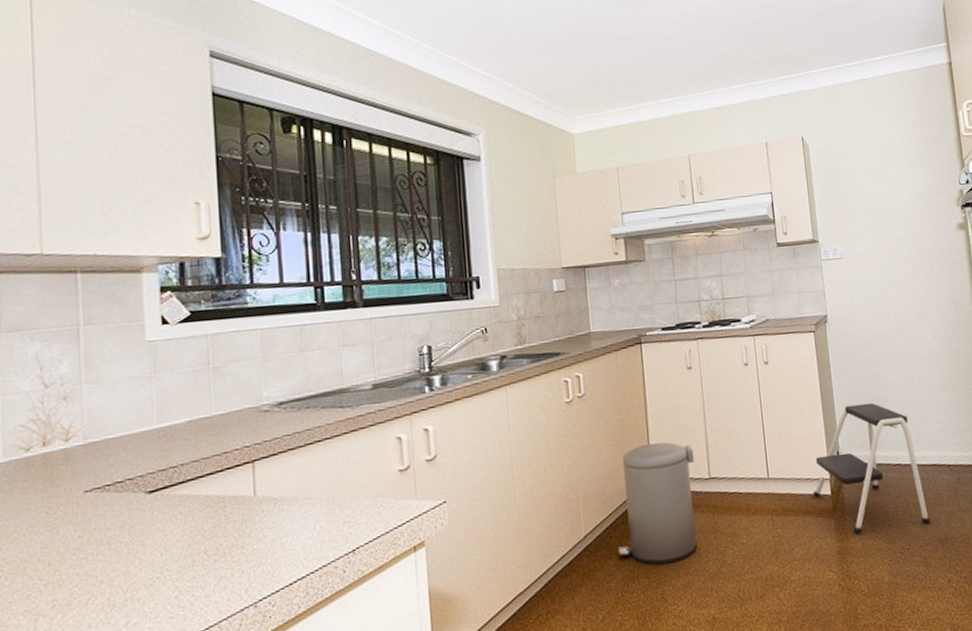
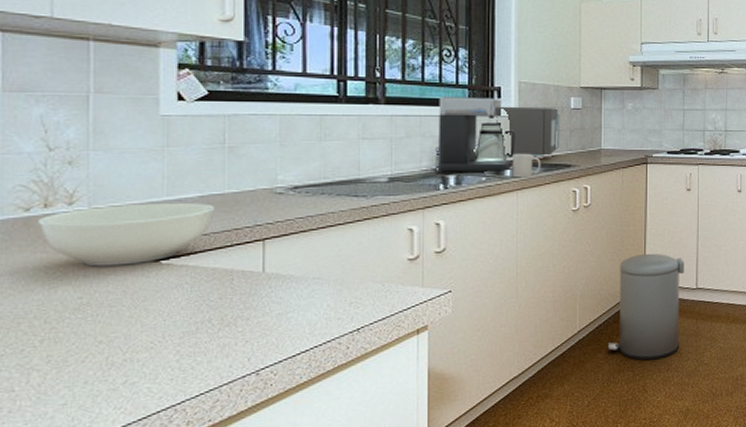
bowl: none [38,428,203,503] -> present [38,202,214,267]
coffee maker: none [417,289,500,374] -> present [437,97,515,173]
microwave: none [477,293,546,354] -> present [496,106,560,160]
mug: none [497,344,529,373] -> present [512,153,541,178]

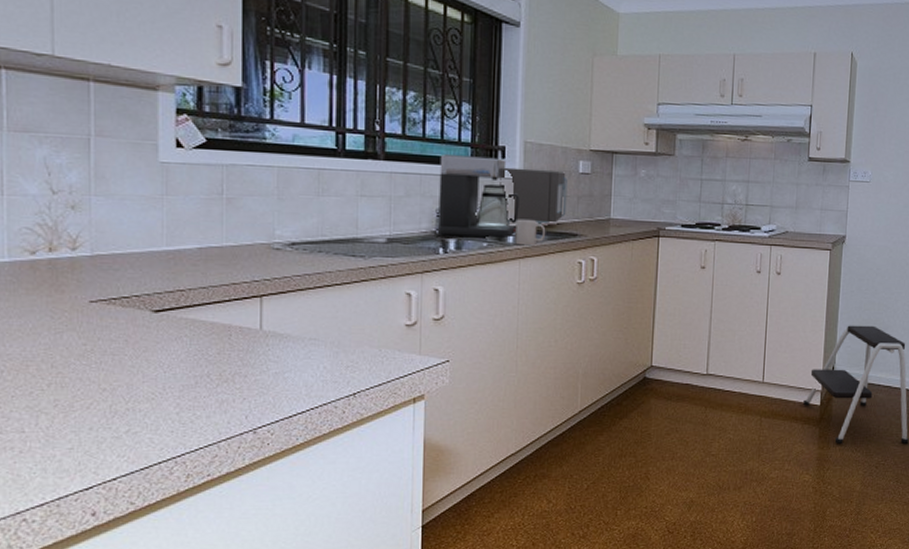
bowl: present [38,202,214,267] -> none [44,252,213,314]
pedal bin: present [607,253,685,361] -> none [609,333,695,447]

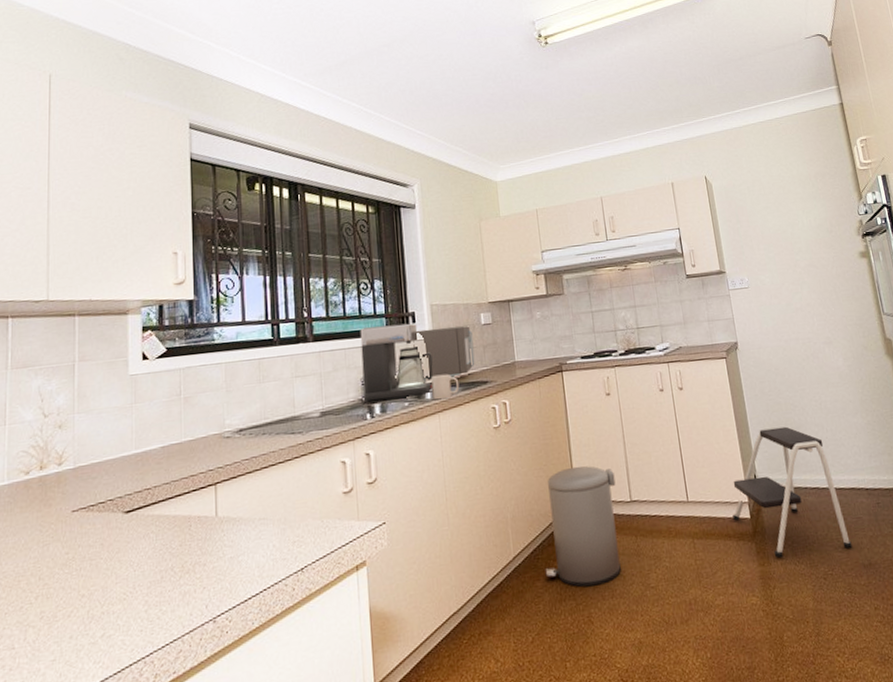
pedal bin: none [609,333,695,447] -> present [545,466,621,588]

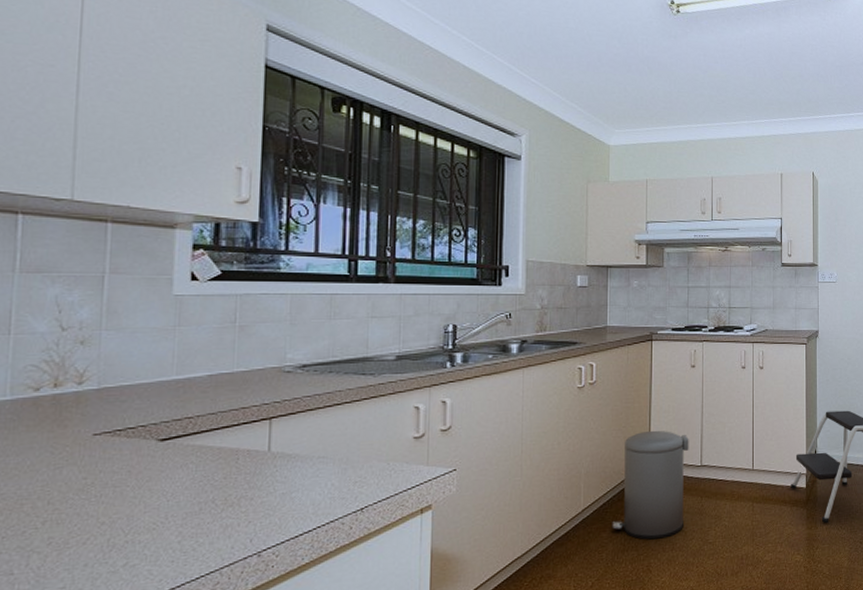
coffee maker: present [360,323,433,402] -> none [444,276,522,350]
microwave: present [413,326,475,383] -> none [504,284,567,338]
mug: present [431,373,460,400] -> none [519,331,548,356]

